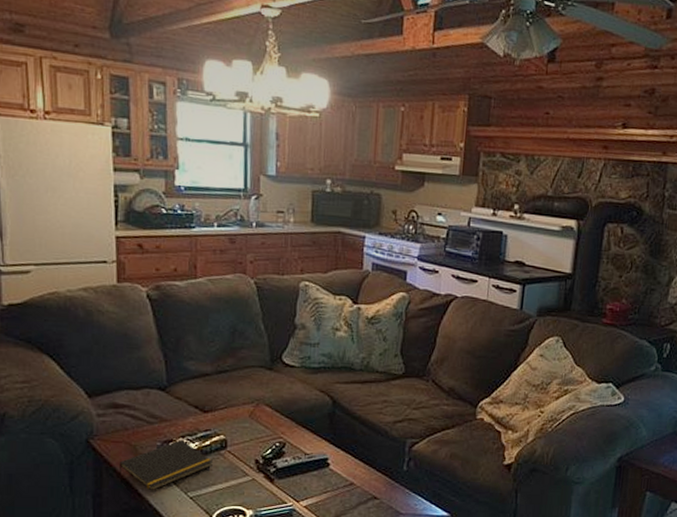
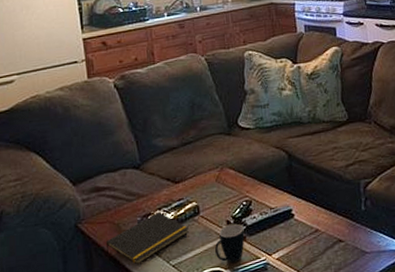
mug: none [238,464,273,505] -> present [214,223,245,264]

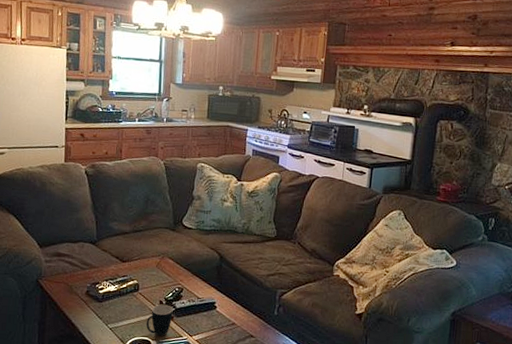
notepad: present [105,211,189,265] -> none [58,282,128,322]

